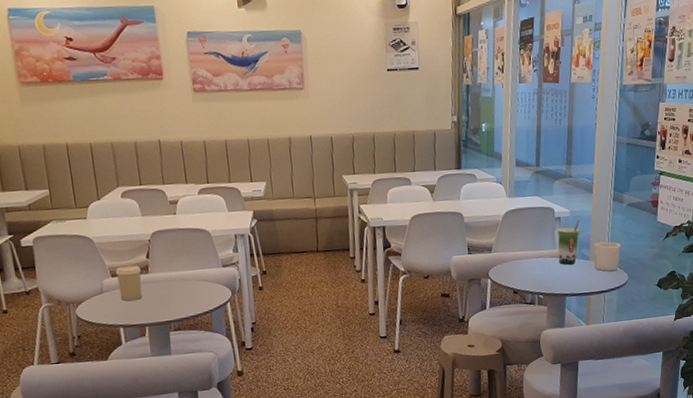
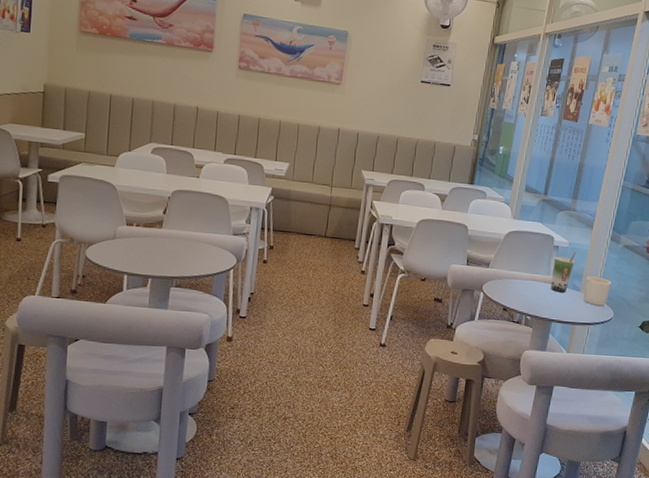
cup: present [115,265,143,302] -> none [130,217,155,252]

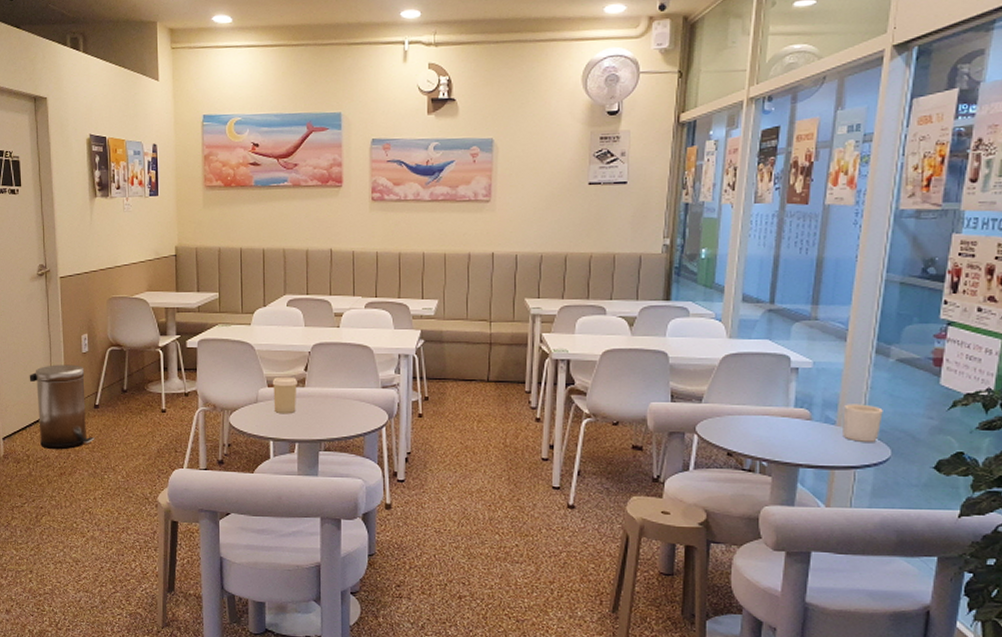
cup: none [130,217,155,252] -> present [272,376,297,414]
beverage cup: present [550,252,576,293] -> none [792,374,825,428]

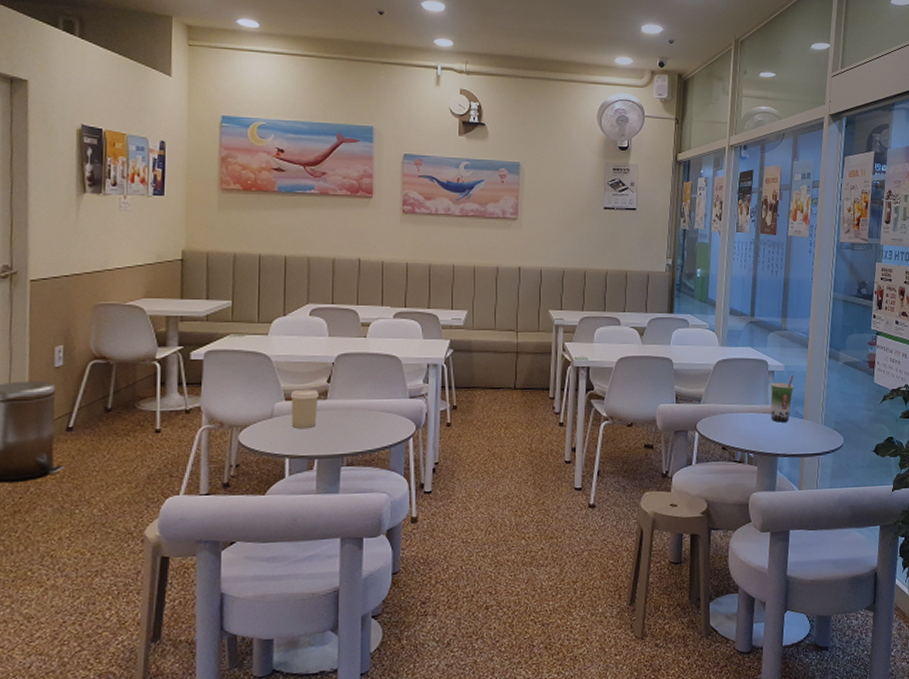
beverage cup: none [792,374,825,428] -> present [770,375,794,422]
mug: present [843,404,883,442] -> none [808,400,836,432]

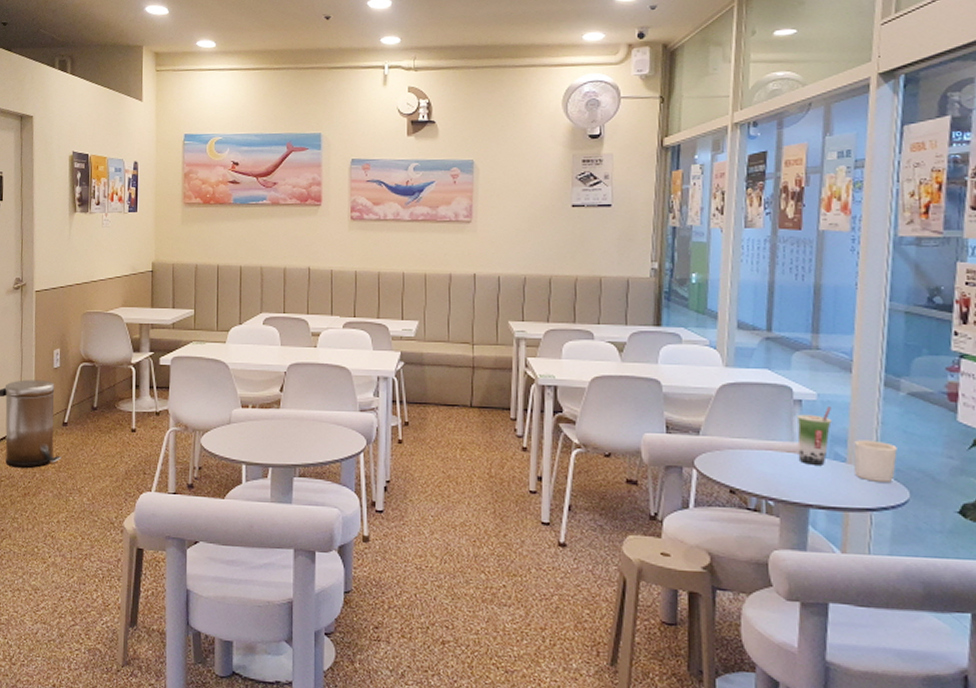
cup: present [290,389,319,429] -> none [246,397,272,437]
mug: none [808,400,836,432] -> present [853,440,898,482]

